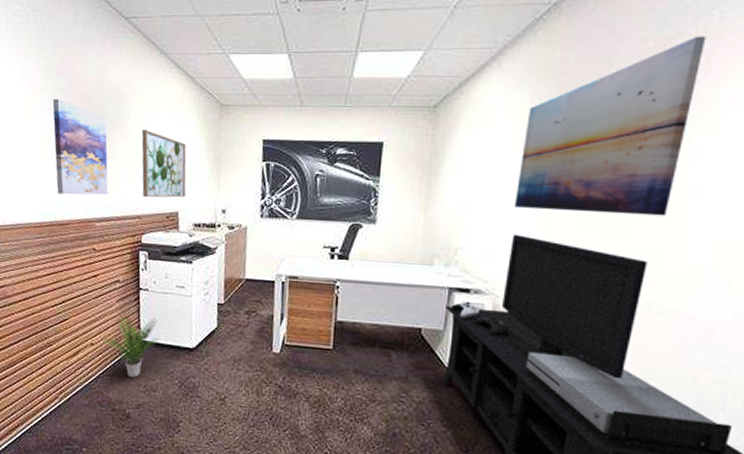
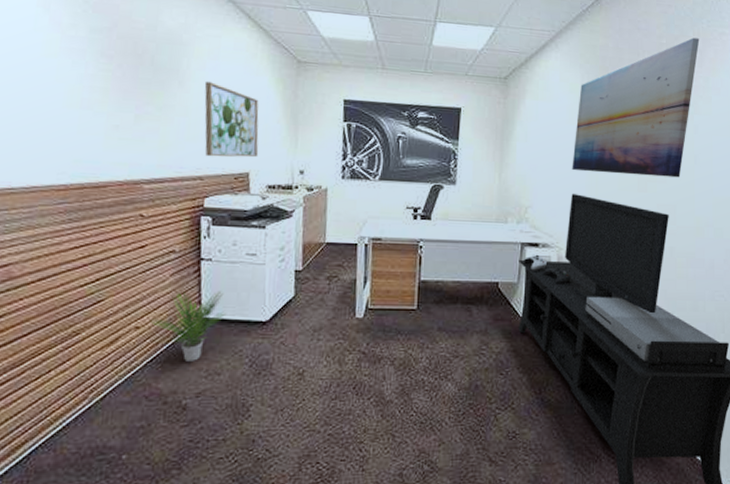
wall art: present [52,98,109,195] -> none [86,38,162,153]

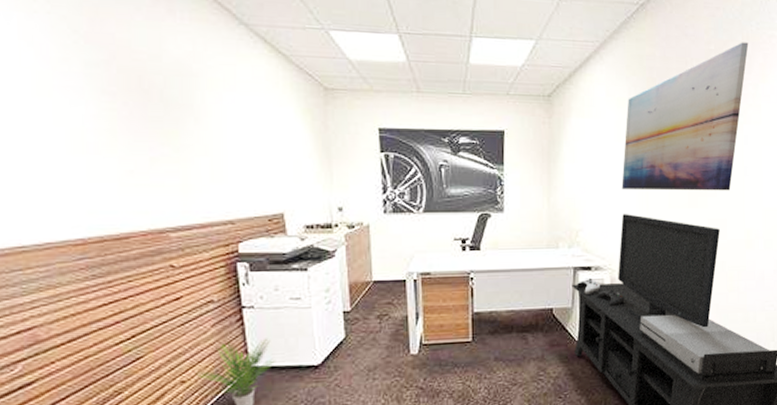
wall art: present [204,82,259,158] -> none [223,116,290,199]

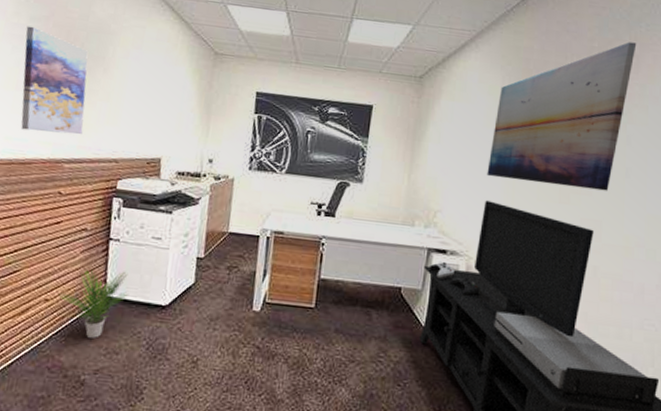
wall art: none [82,74,184,200] -> present [21,25,88,135]

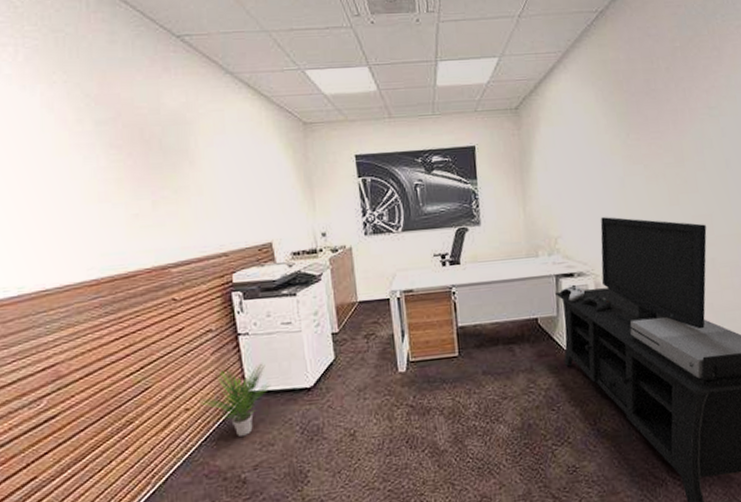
wall art: present [21,25,88,135] -> none [94,131,183,243]
wall art: present [487,42,637,191] -> none [595,35,716,194]

